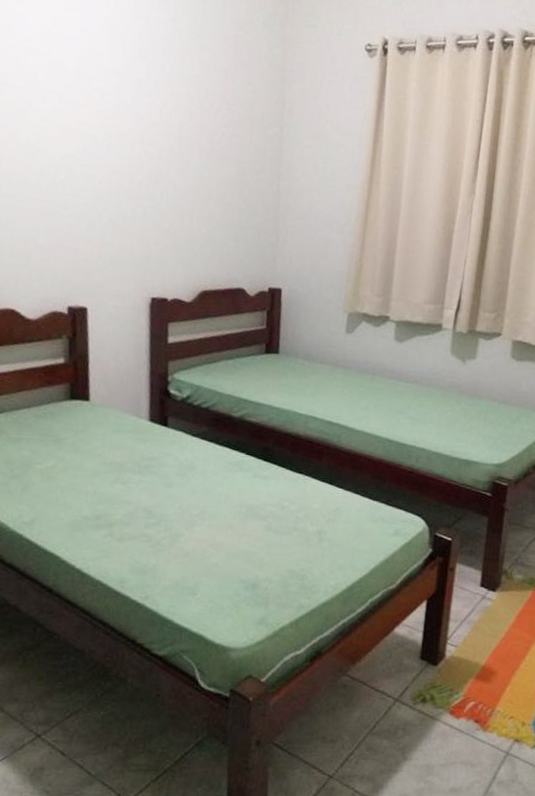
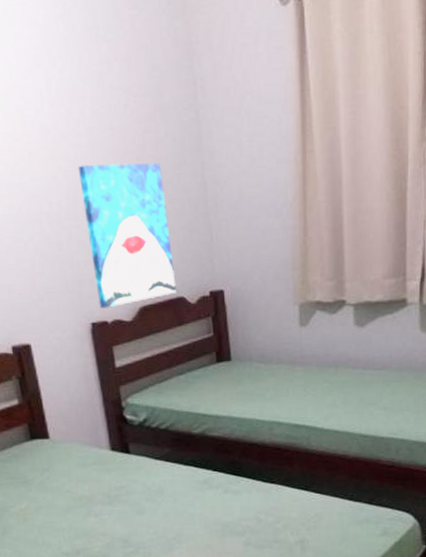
wall art: none [162,153,242,287] -> present [78,162,176,310]

